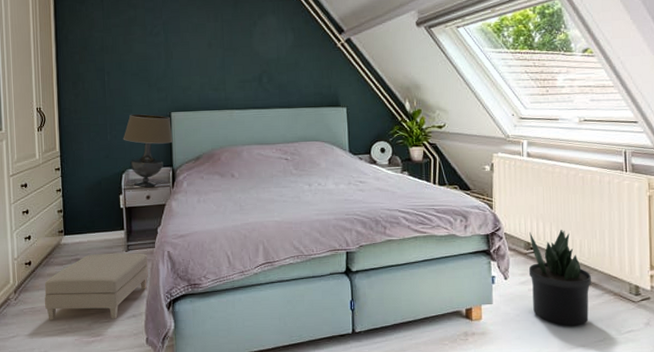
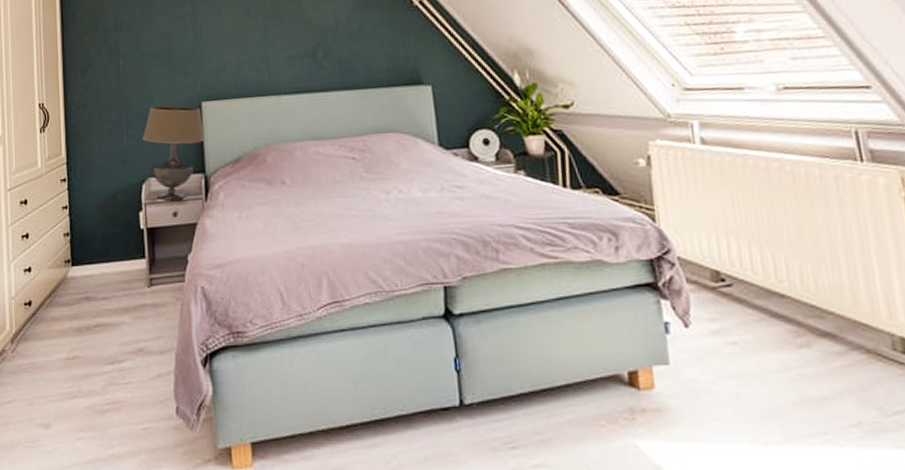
ottoman: present [44,253,149,320] -> none [47,289,178,380]
planter: present [528,230,592,326] -> none [716,251,829,401]

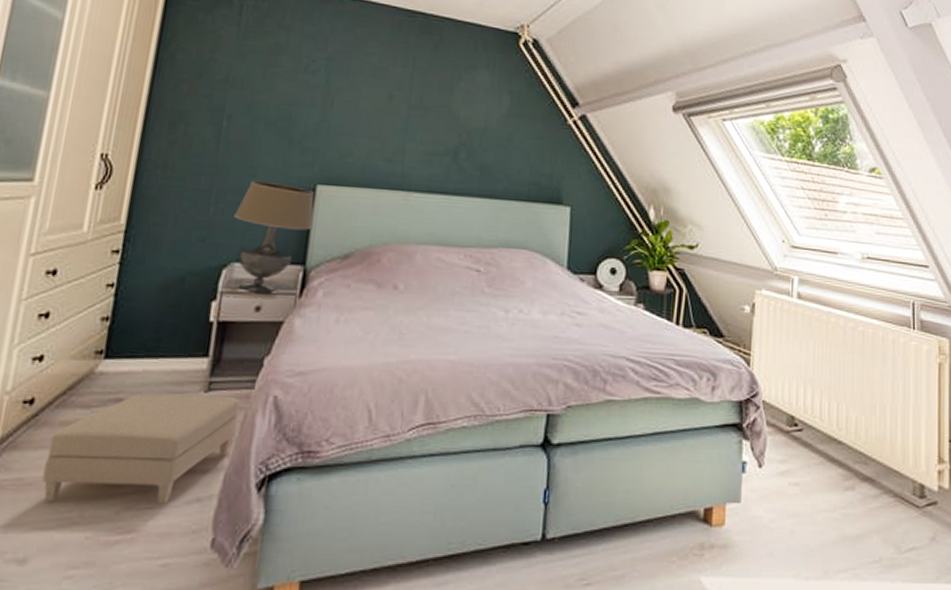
ottoman: none [47,289,178,380] -> present [42,392,241,504]

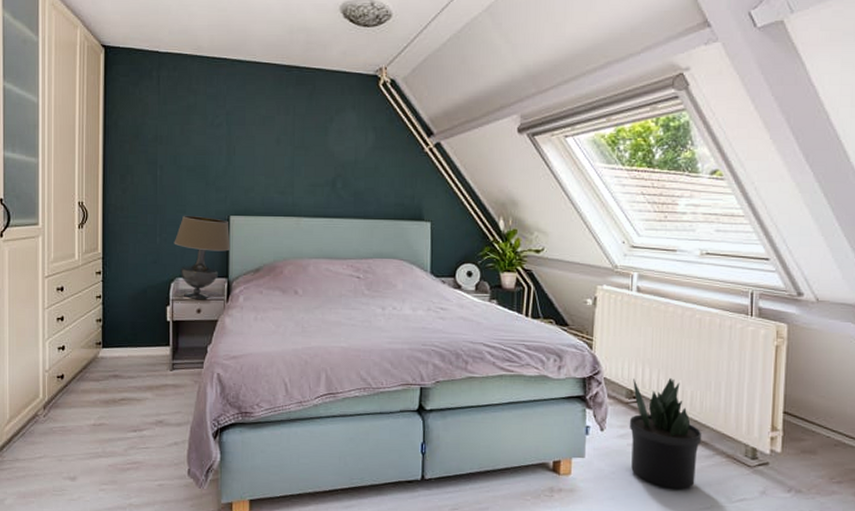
ottoman: present [42,392,241,504] -> none [77,371,195,446]
planter: none [790,401,868,539] -> present [629,378,702,489]

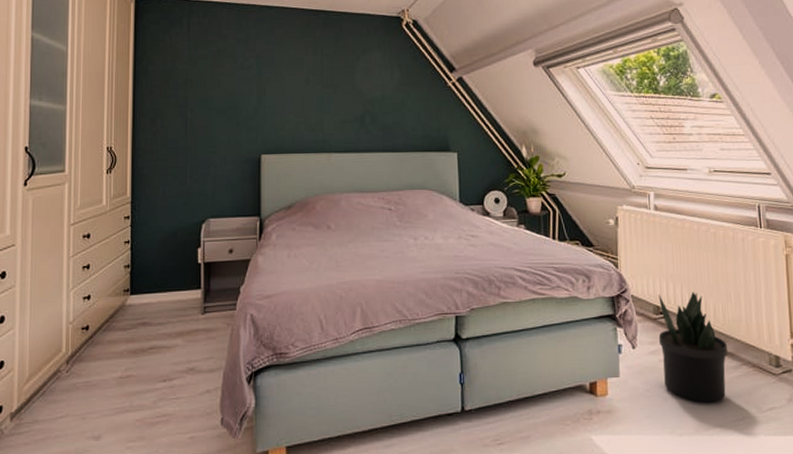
table lamp: present [174,215,230,299] -> none [205,155,262,239]

